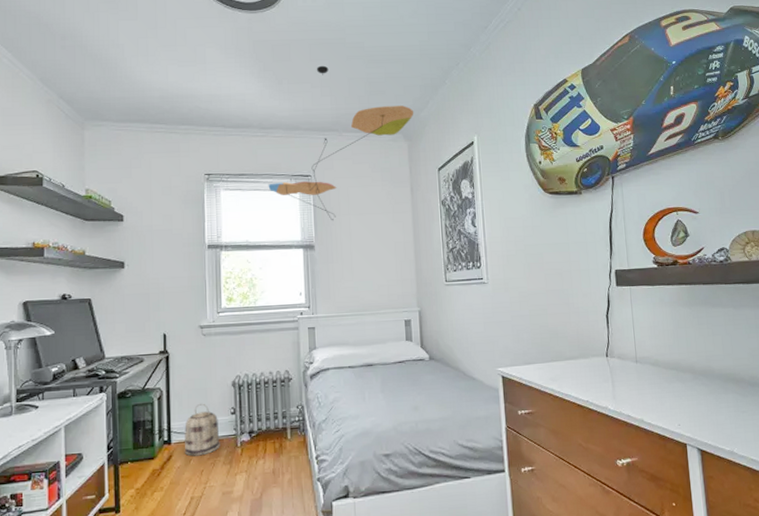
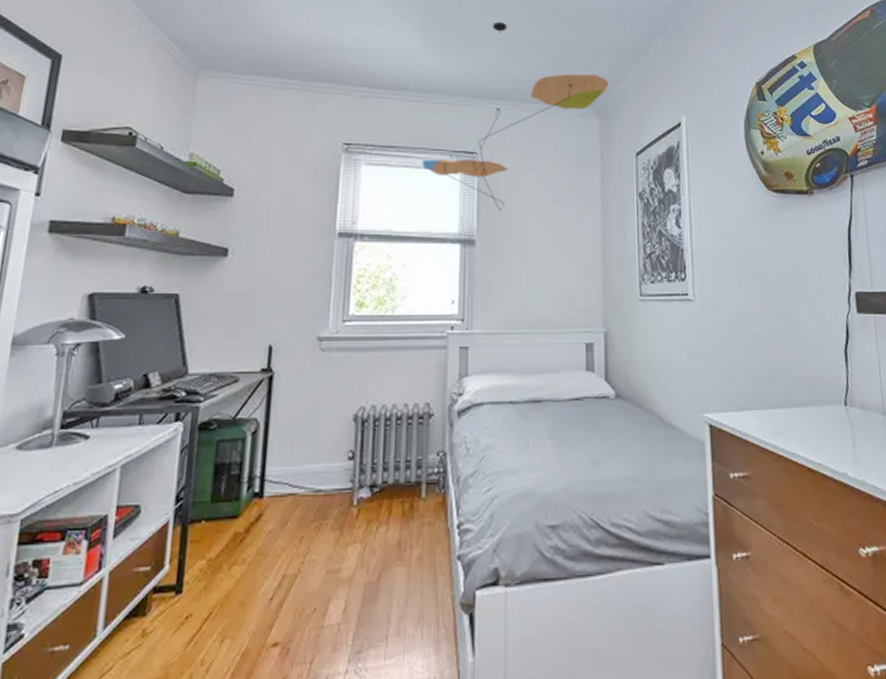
basket: present [184,403,220,457] -> none [279,442,330,517]

